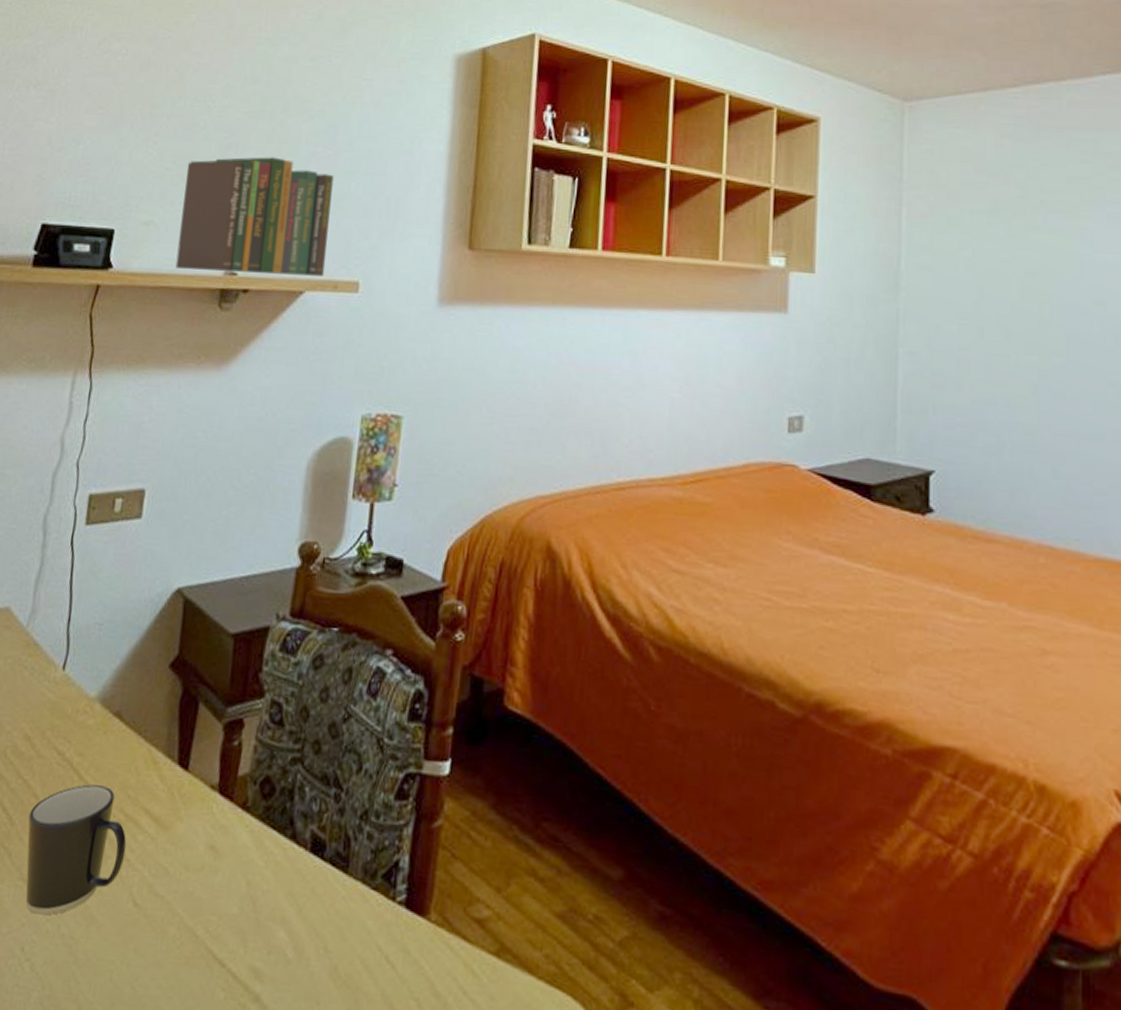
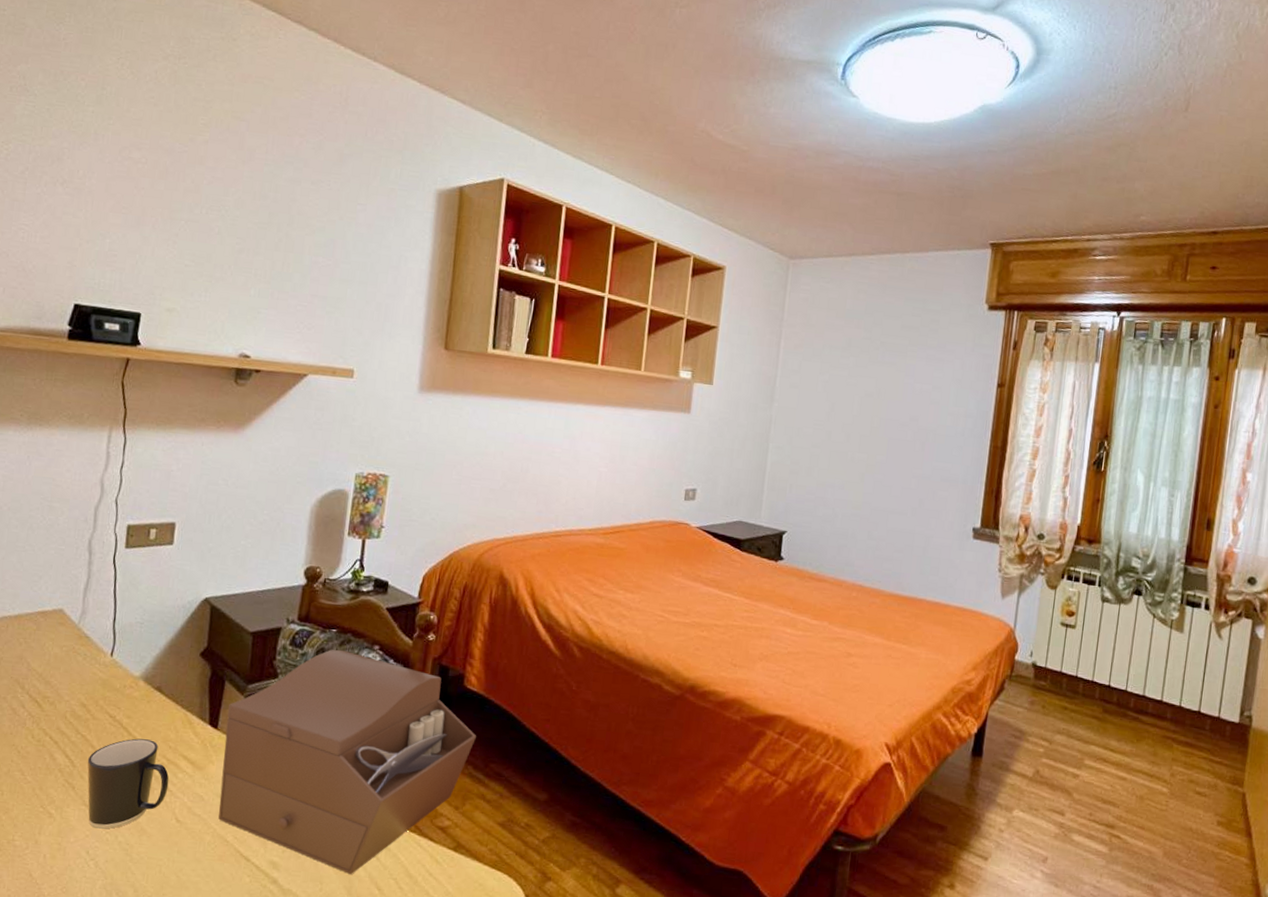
books: present [175,157,334,276] -> none [196,260,333,363]
sewing box: none [186,655,524,990] -> present [218,649,477,874]

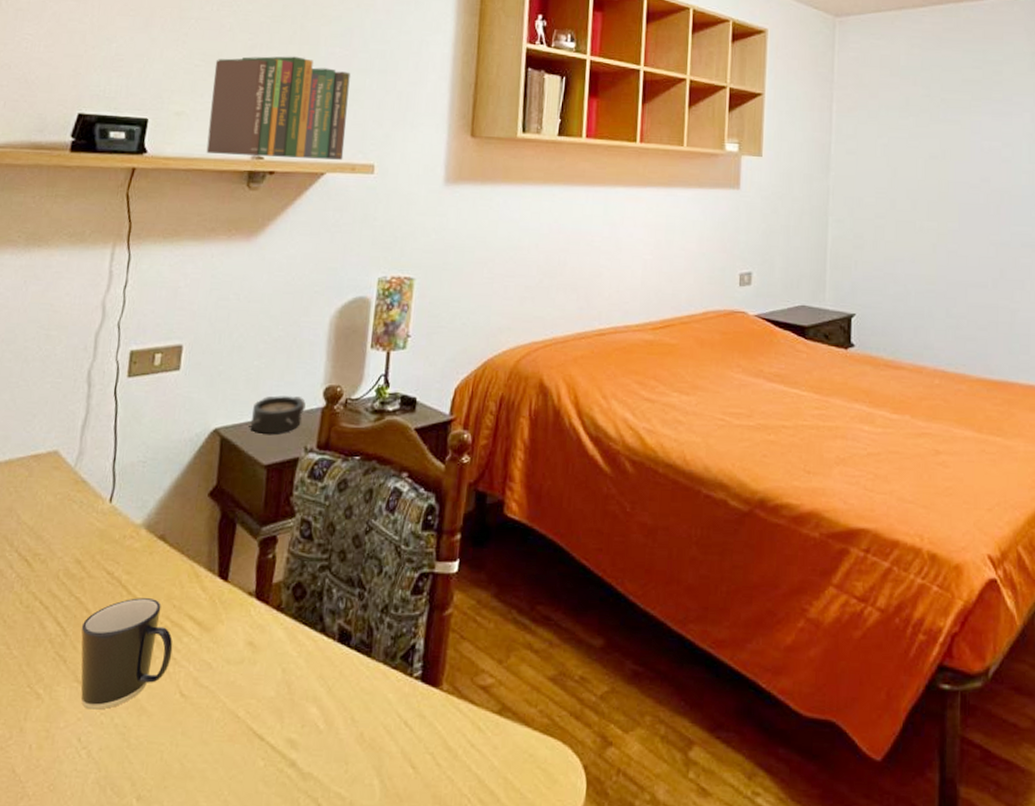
books: none [196,260,333,363] -> present [206,56,350,160]
sewing box: present [218,649,477,874] -> none [228,479,521,750]
alarm clock: none [236,572,288,606] -> present [249,395,306,434]

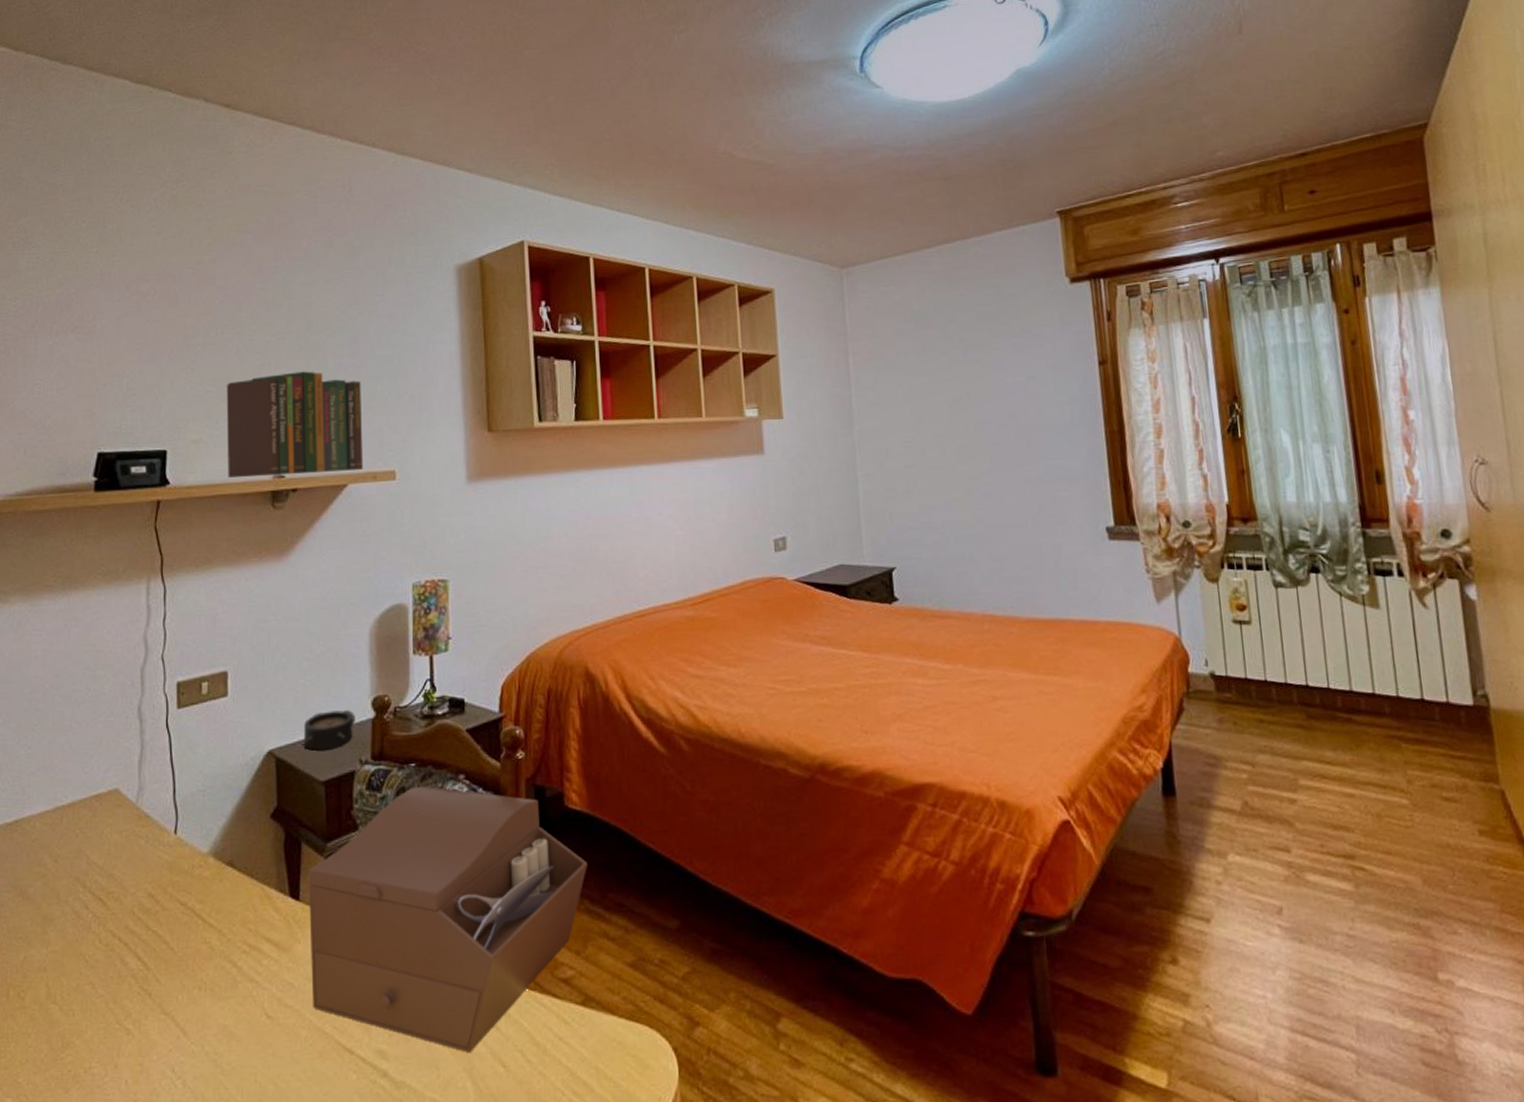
mug: present [80,598,173,710] -> none [162,925,254,1040]
sewing box: none [228,479,521,750] -> present [309,785,589,1052]

